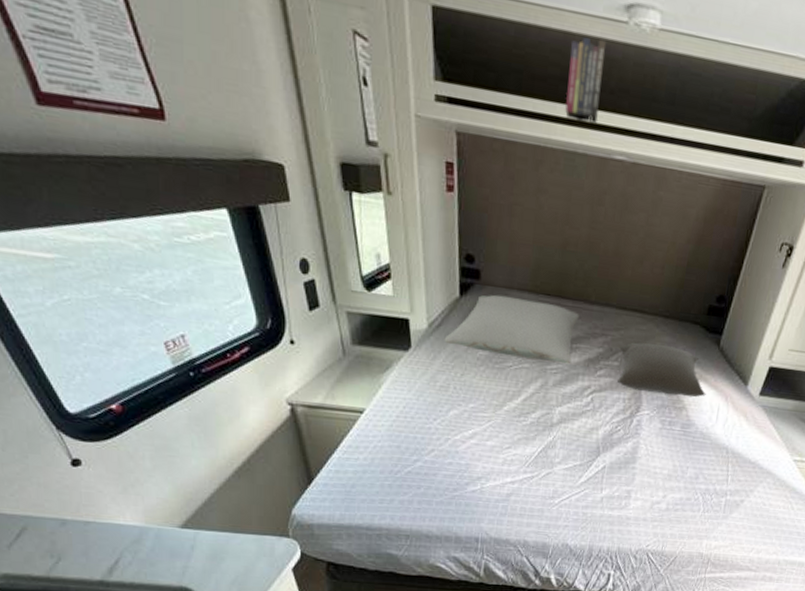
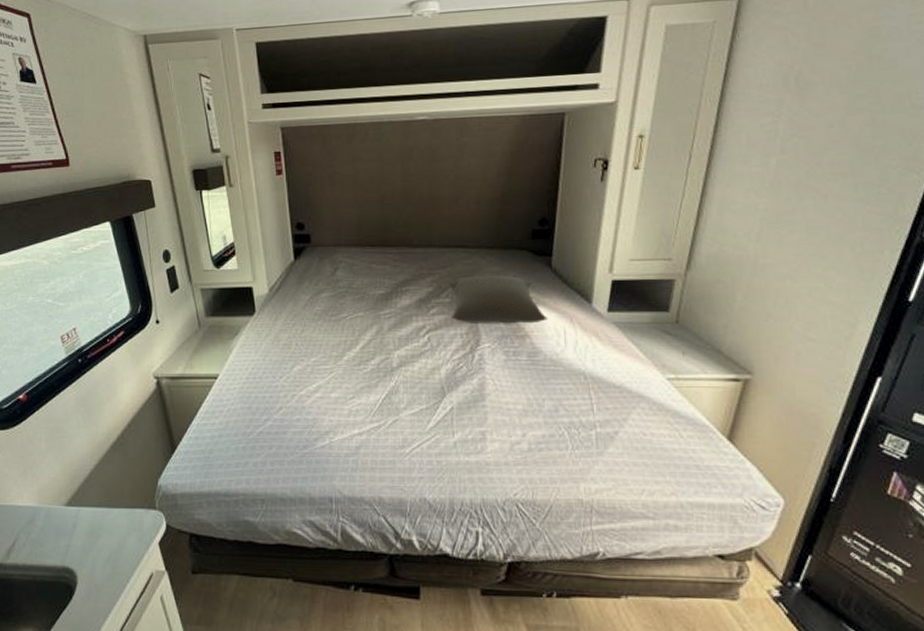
pillow: present [444,294,579,364] -> none [283,253,404,308]
books: present [565,37,607,124] -> none [367,32,397,98]

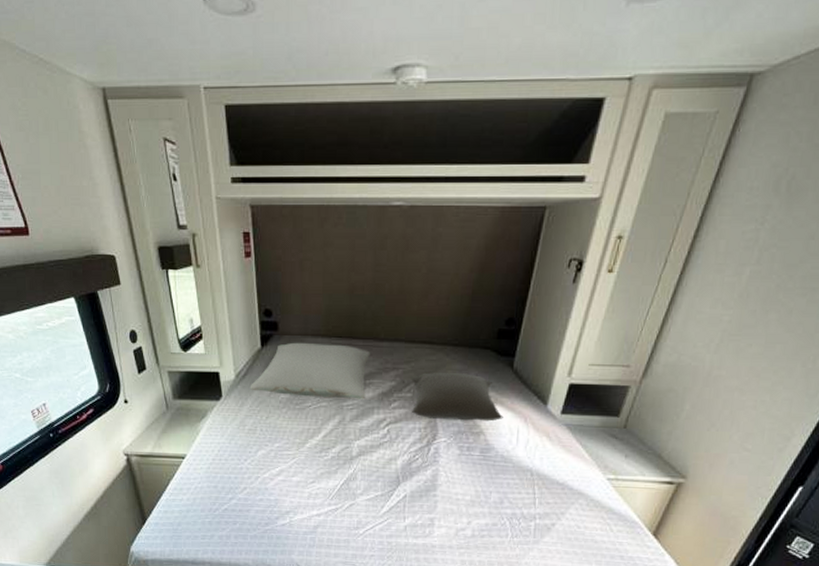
pillow: none [283,253,404,308] -> present [250,342,370,400]

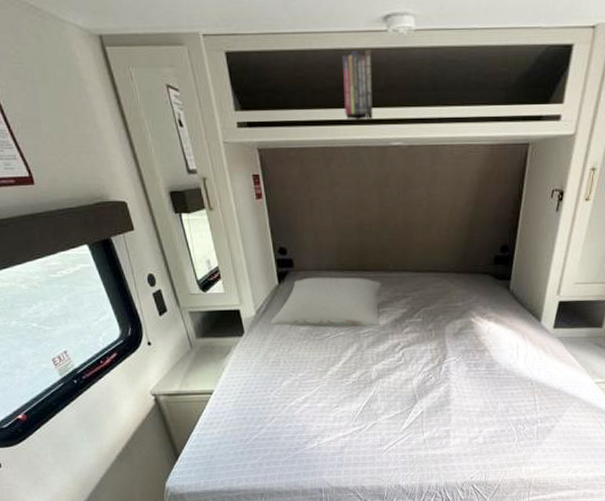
books: none [343,102,378,178] -> present [342,49,373,120]
pillow: present [411,373,503,422] -> none [420,297,504,340]

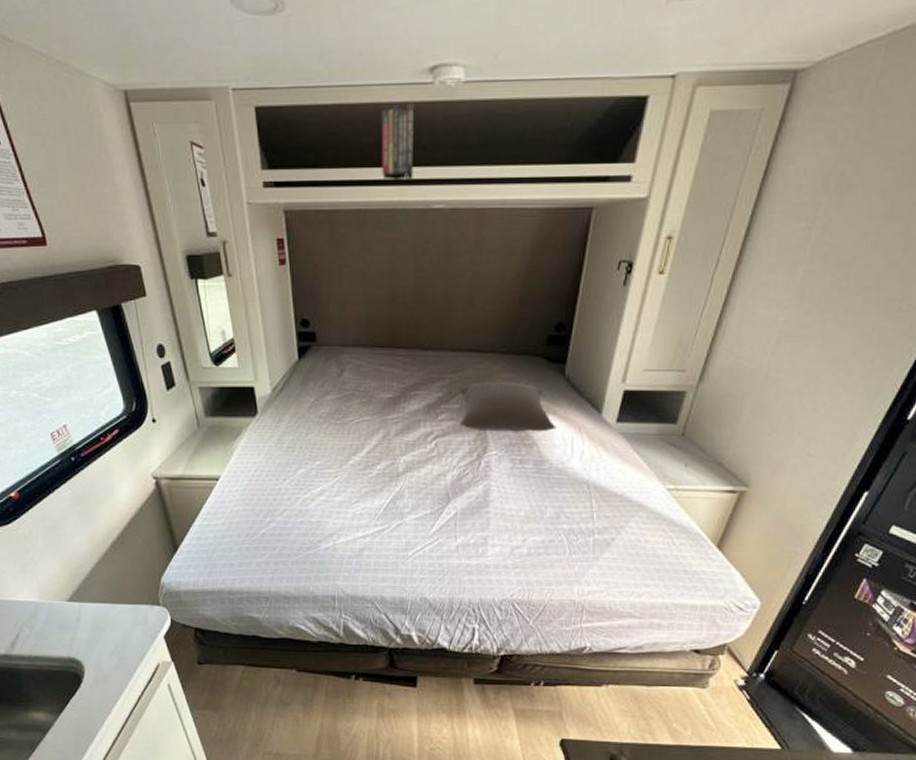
pillow: present [270,277,381,328] -> none [287,353,414,412]
pillow: none [420,297,504,340] -> present [458,382,556,432]

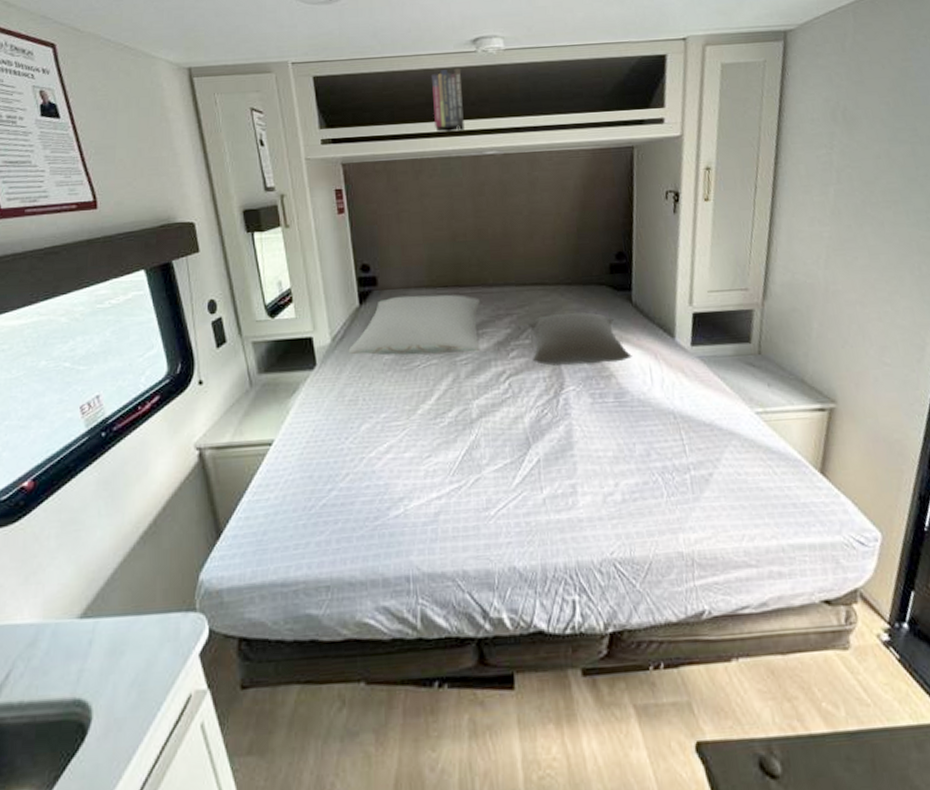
pillow: none [287,353,414,412] -> present [348,294,480,356]

